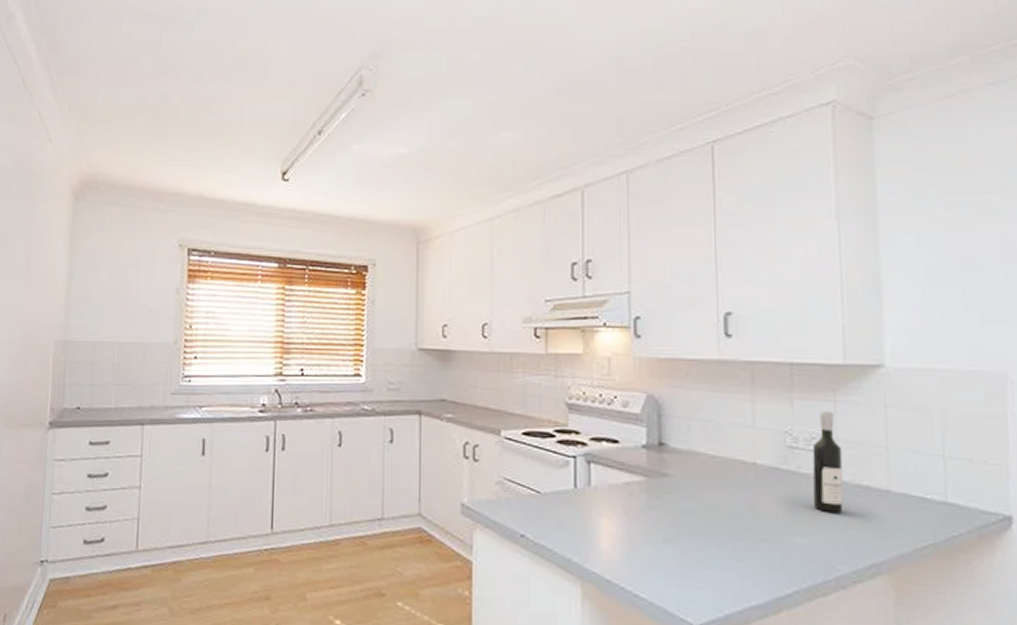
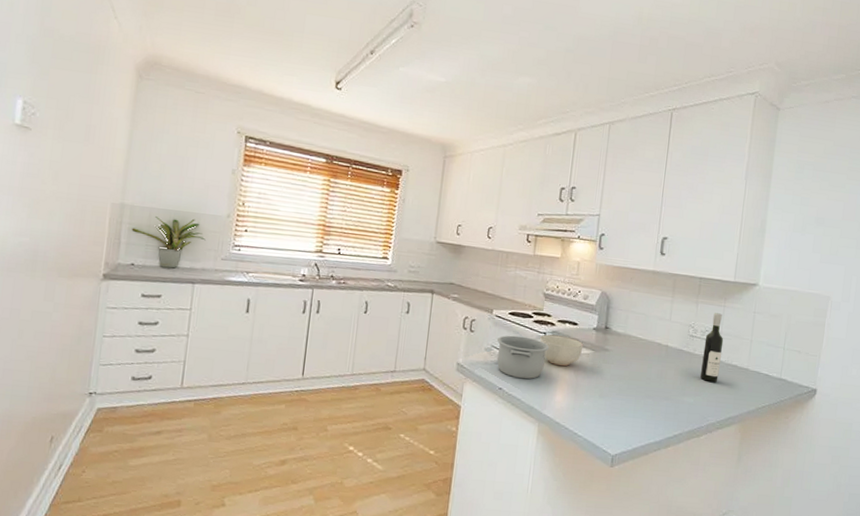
potted plant: none [76,349,153,410] -> present [131,217,206,269]
cooking pot: none [510,462,584,522] -> present [496,335,550,380]
bowl: none [569,458,631,502] -> present [540,334,584,367]

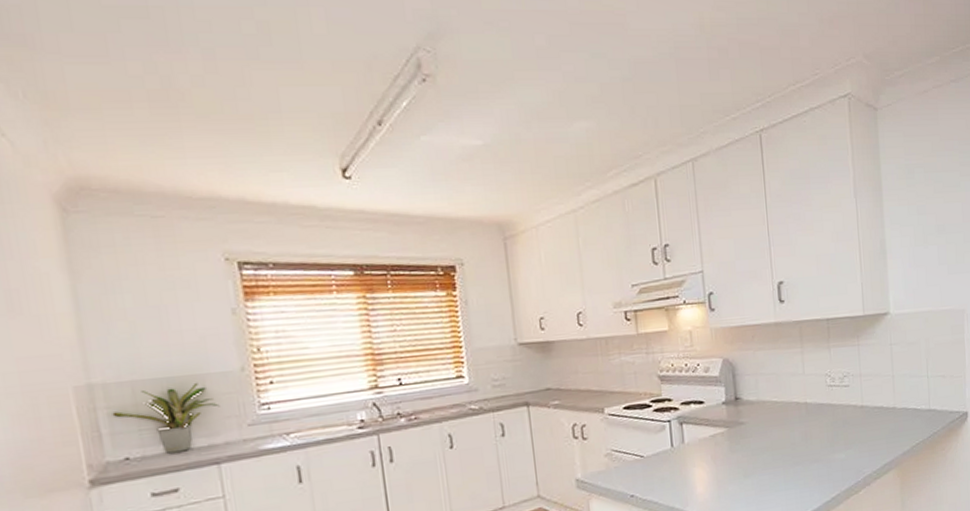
cooking pot: present [496,335,550,380] -> none [615,430,678,480]
bowl: present [540,334,584,367] -> none [665,418,716,455]
bottle: present [699,313,724,383] -> none [844,354,866,432]

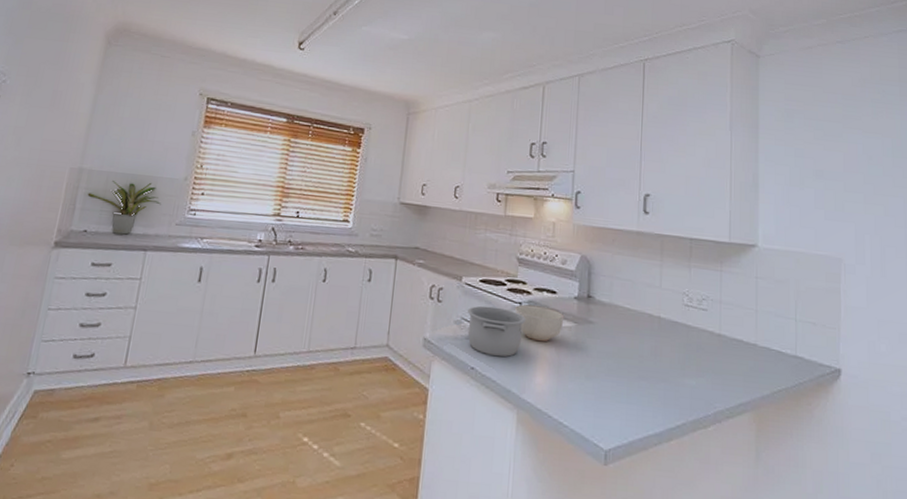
cooking pot: none [615,430,678,480] -> present [467,305,526,357]
bowl: none [665,418,716,455] -> present [515,304,565,342]

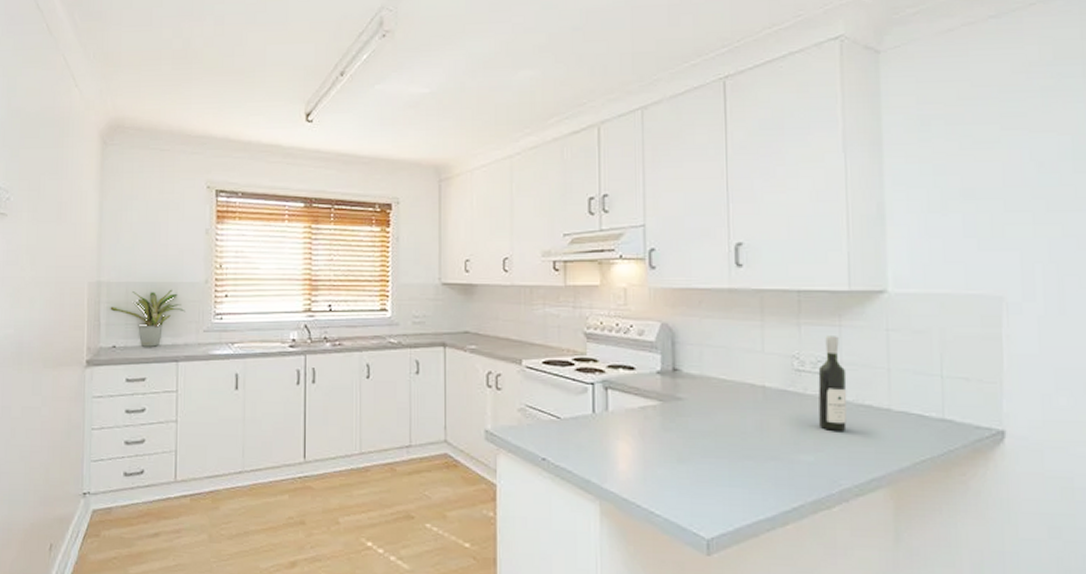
cooking pot: present [467,305,526,357] -> none [531,390,601,445]
bowl: present [515,304,565,342] -> none [587,385,647,425]
bottle: none [700,278,724,361] -> present [818,336,847,432]

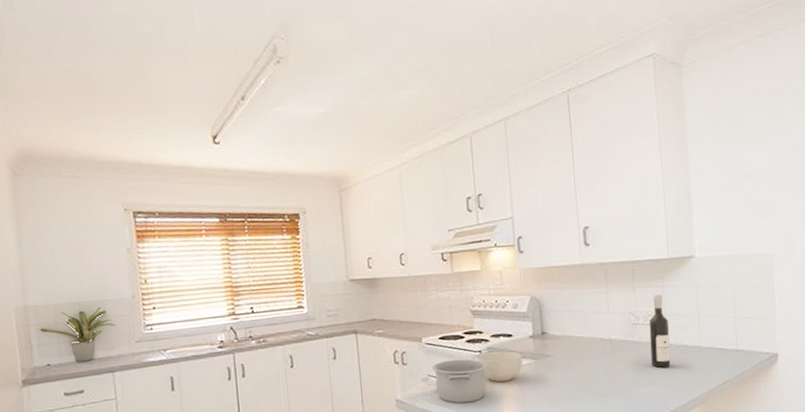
cooking pot: none [531,390,601,445] -> present [431,359,488,404]
bowl: none [587,385,647,425] -> present [476,350,523,383]

